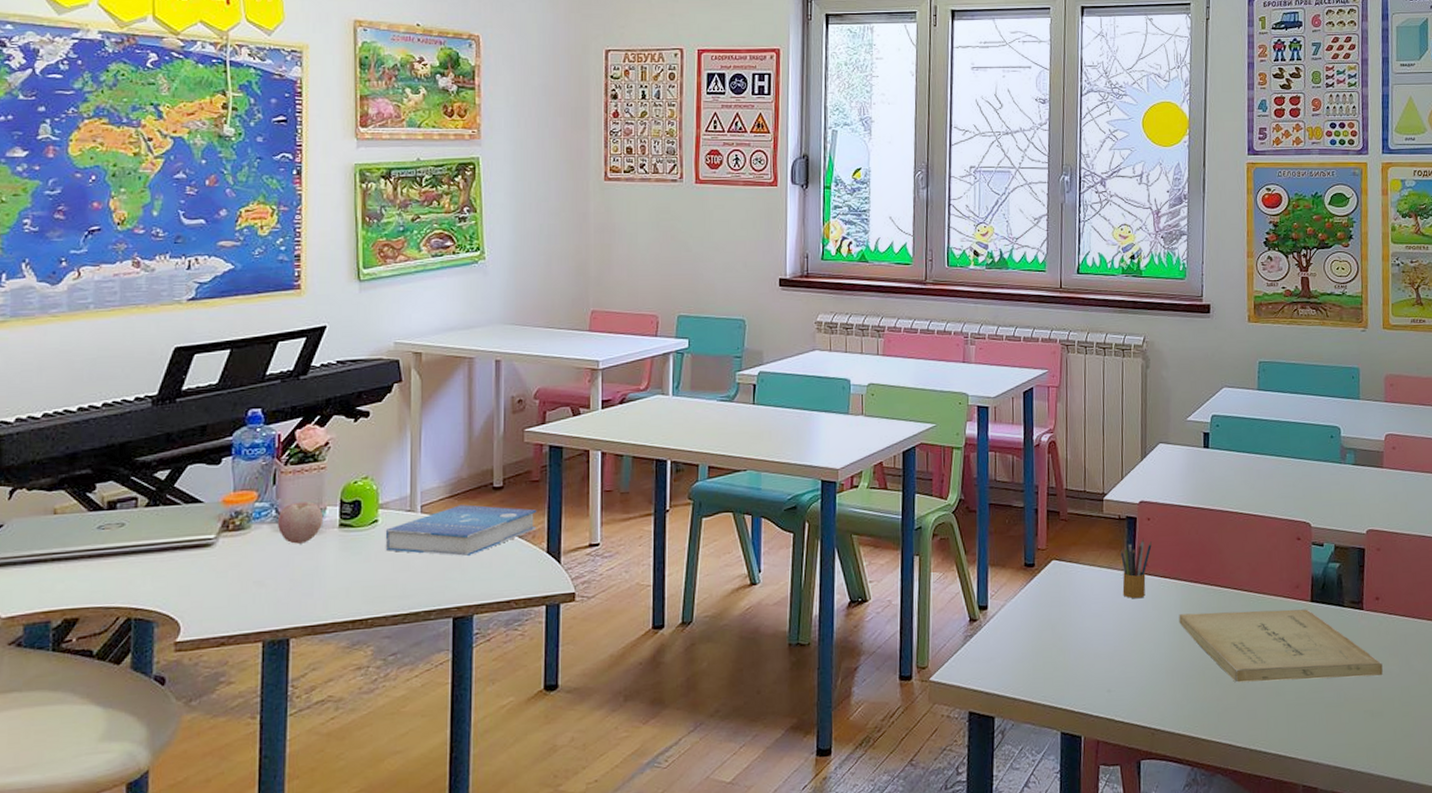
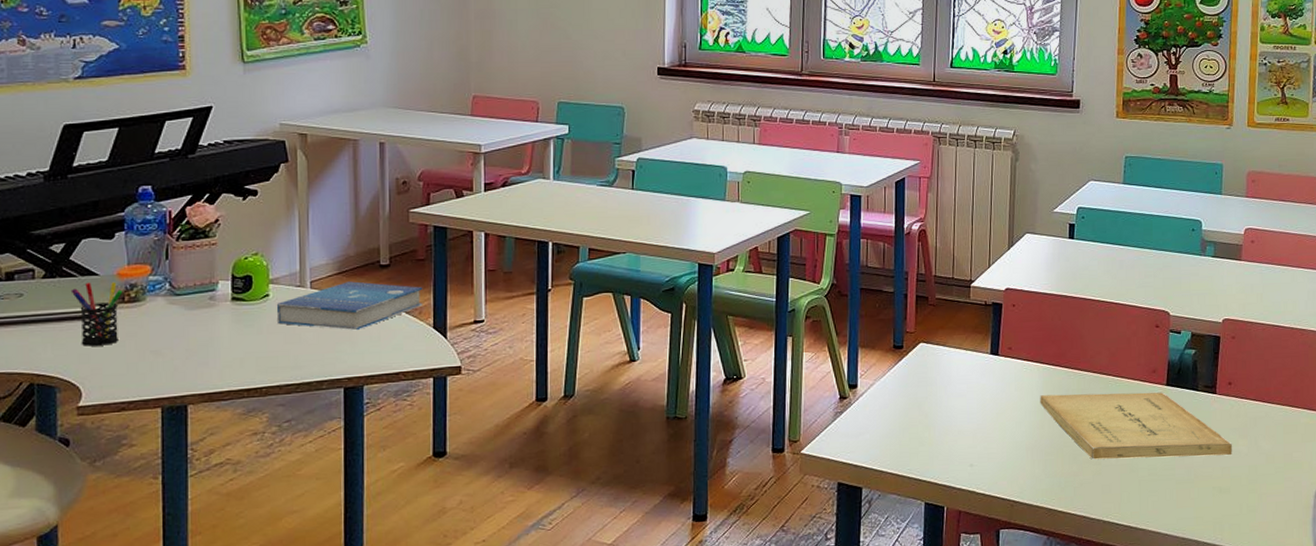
pen holder: none [174,509,228,578] -> present [70,282,123,346]
apple: present [277,501,324,544] -> none [171,276,216,316]
pencil box: present [1121,538,1152,599] -> none [986,323,1016,380]

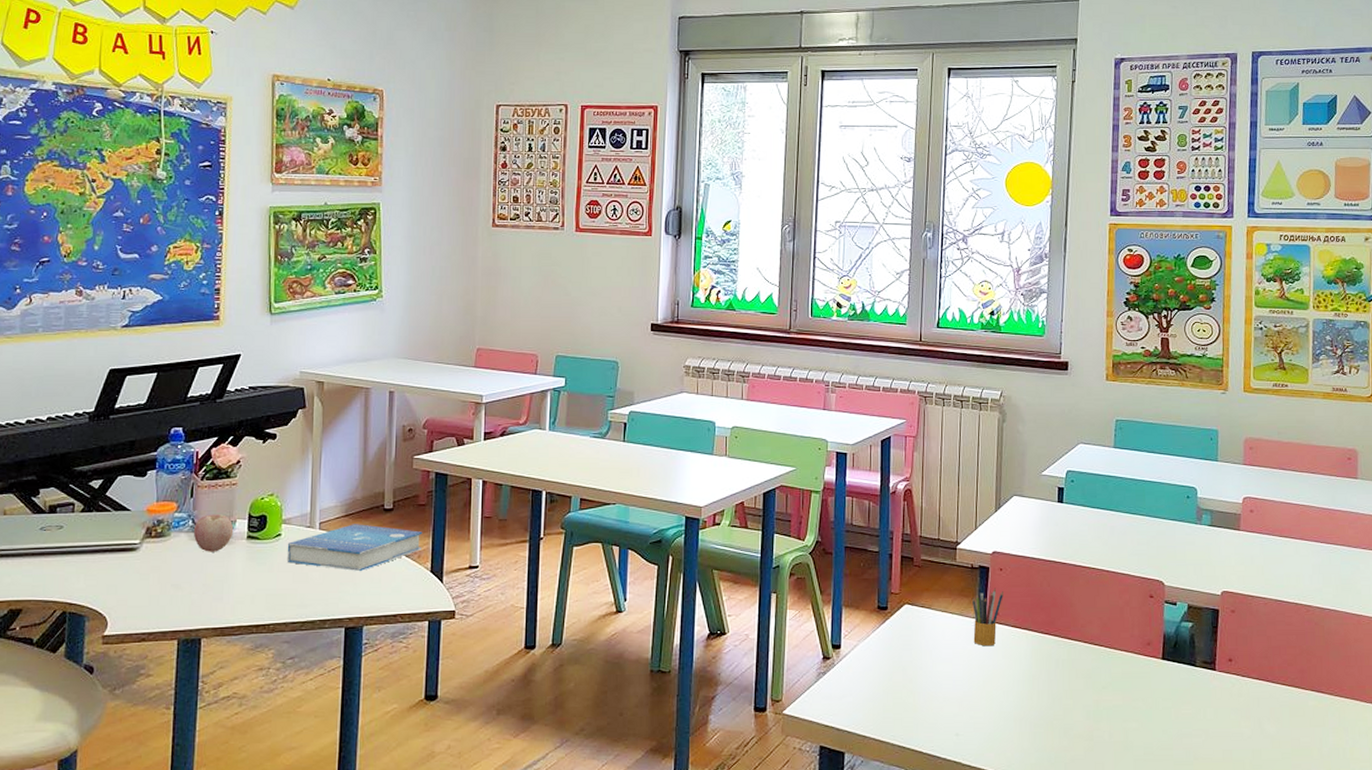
pen holder: present [70,282,123,346] -> none [104,517,151,578]
apple: none [171,276,216,316] -> present [193,514,234,552]
pencil box: none [986,323,1016,380] -> present [972,588,1003,647]
book: present [1040,392,1233,460] -> none [1028,664,1235,737]

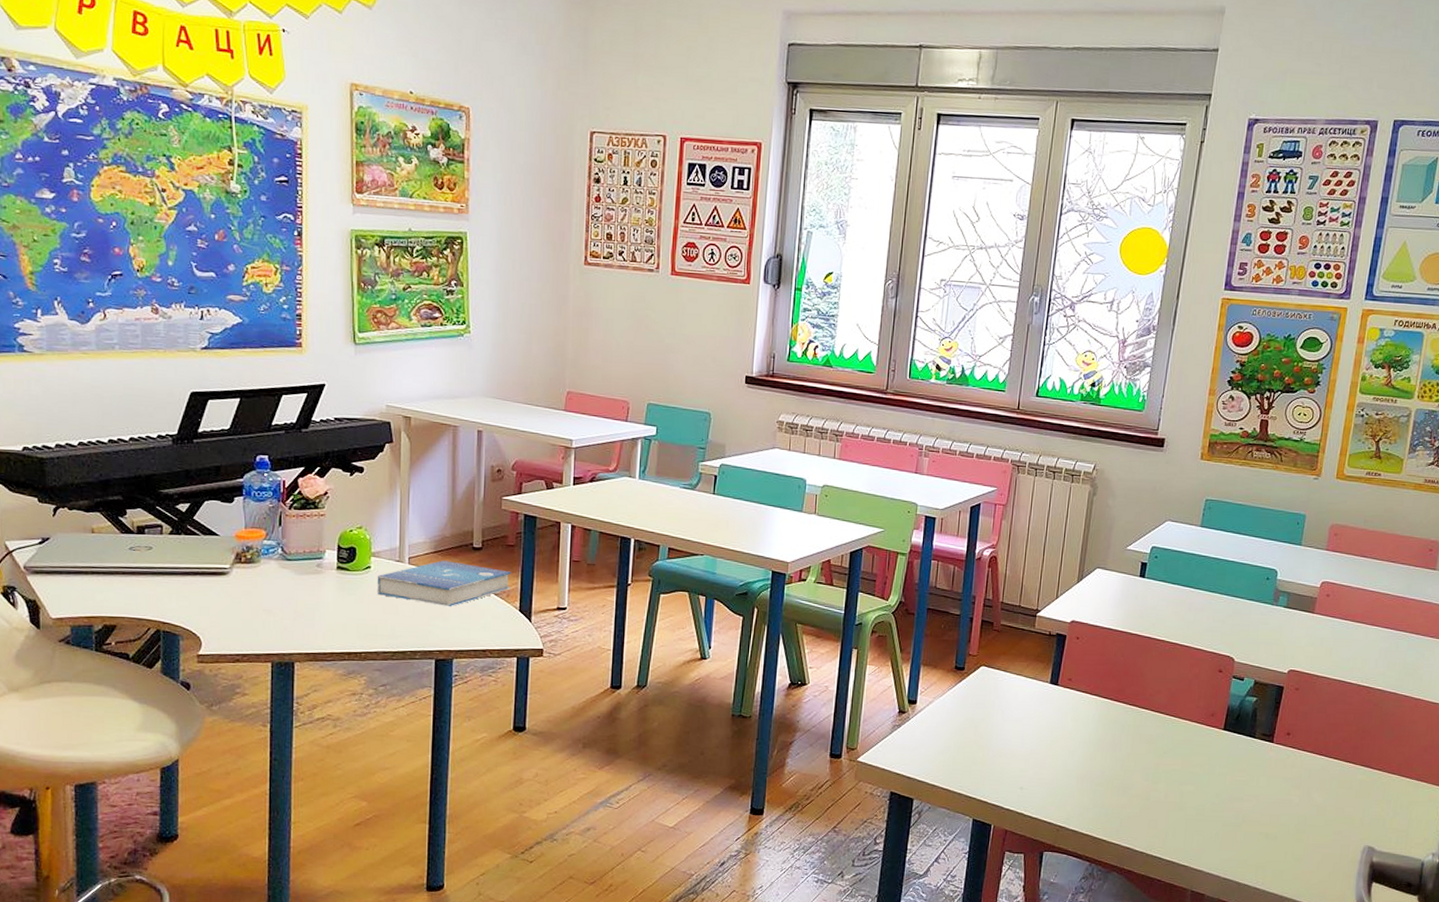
apple: present [193,514,234,552] -> none [283,543,323,581]
pencil box: present [972,588,1003,647] -> none [1044,655,1078,710]

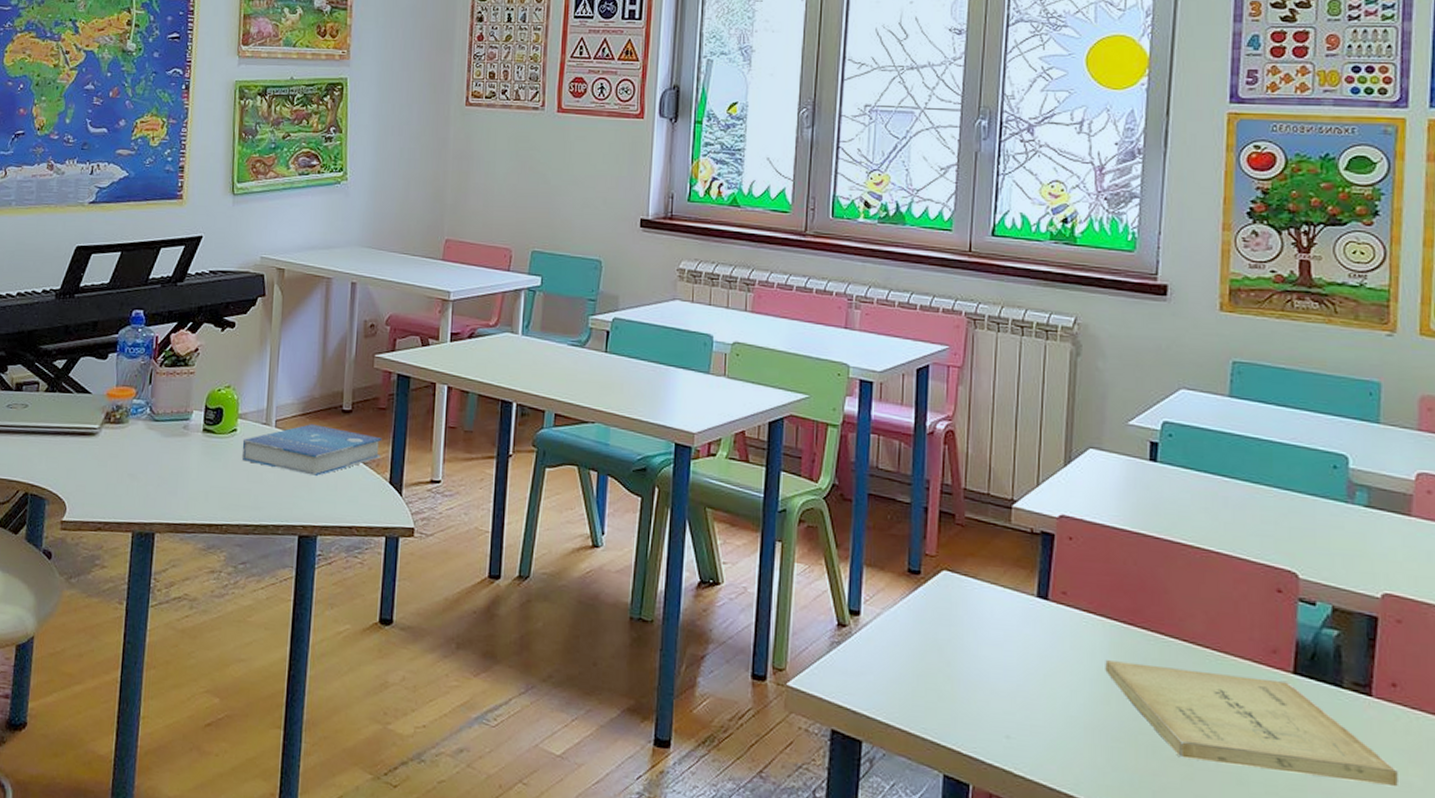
book: none [1095,728,1285,803] -> present [1105,660,1399,786]

